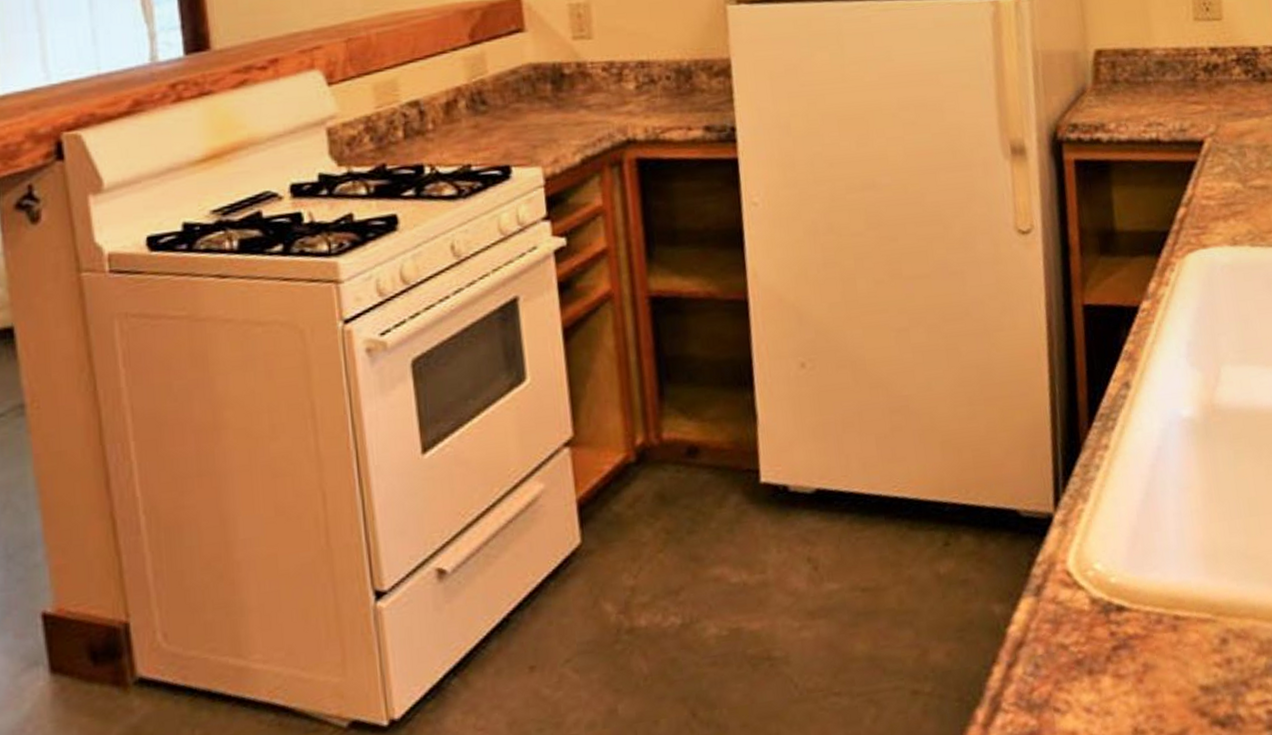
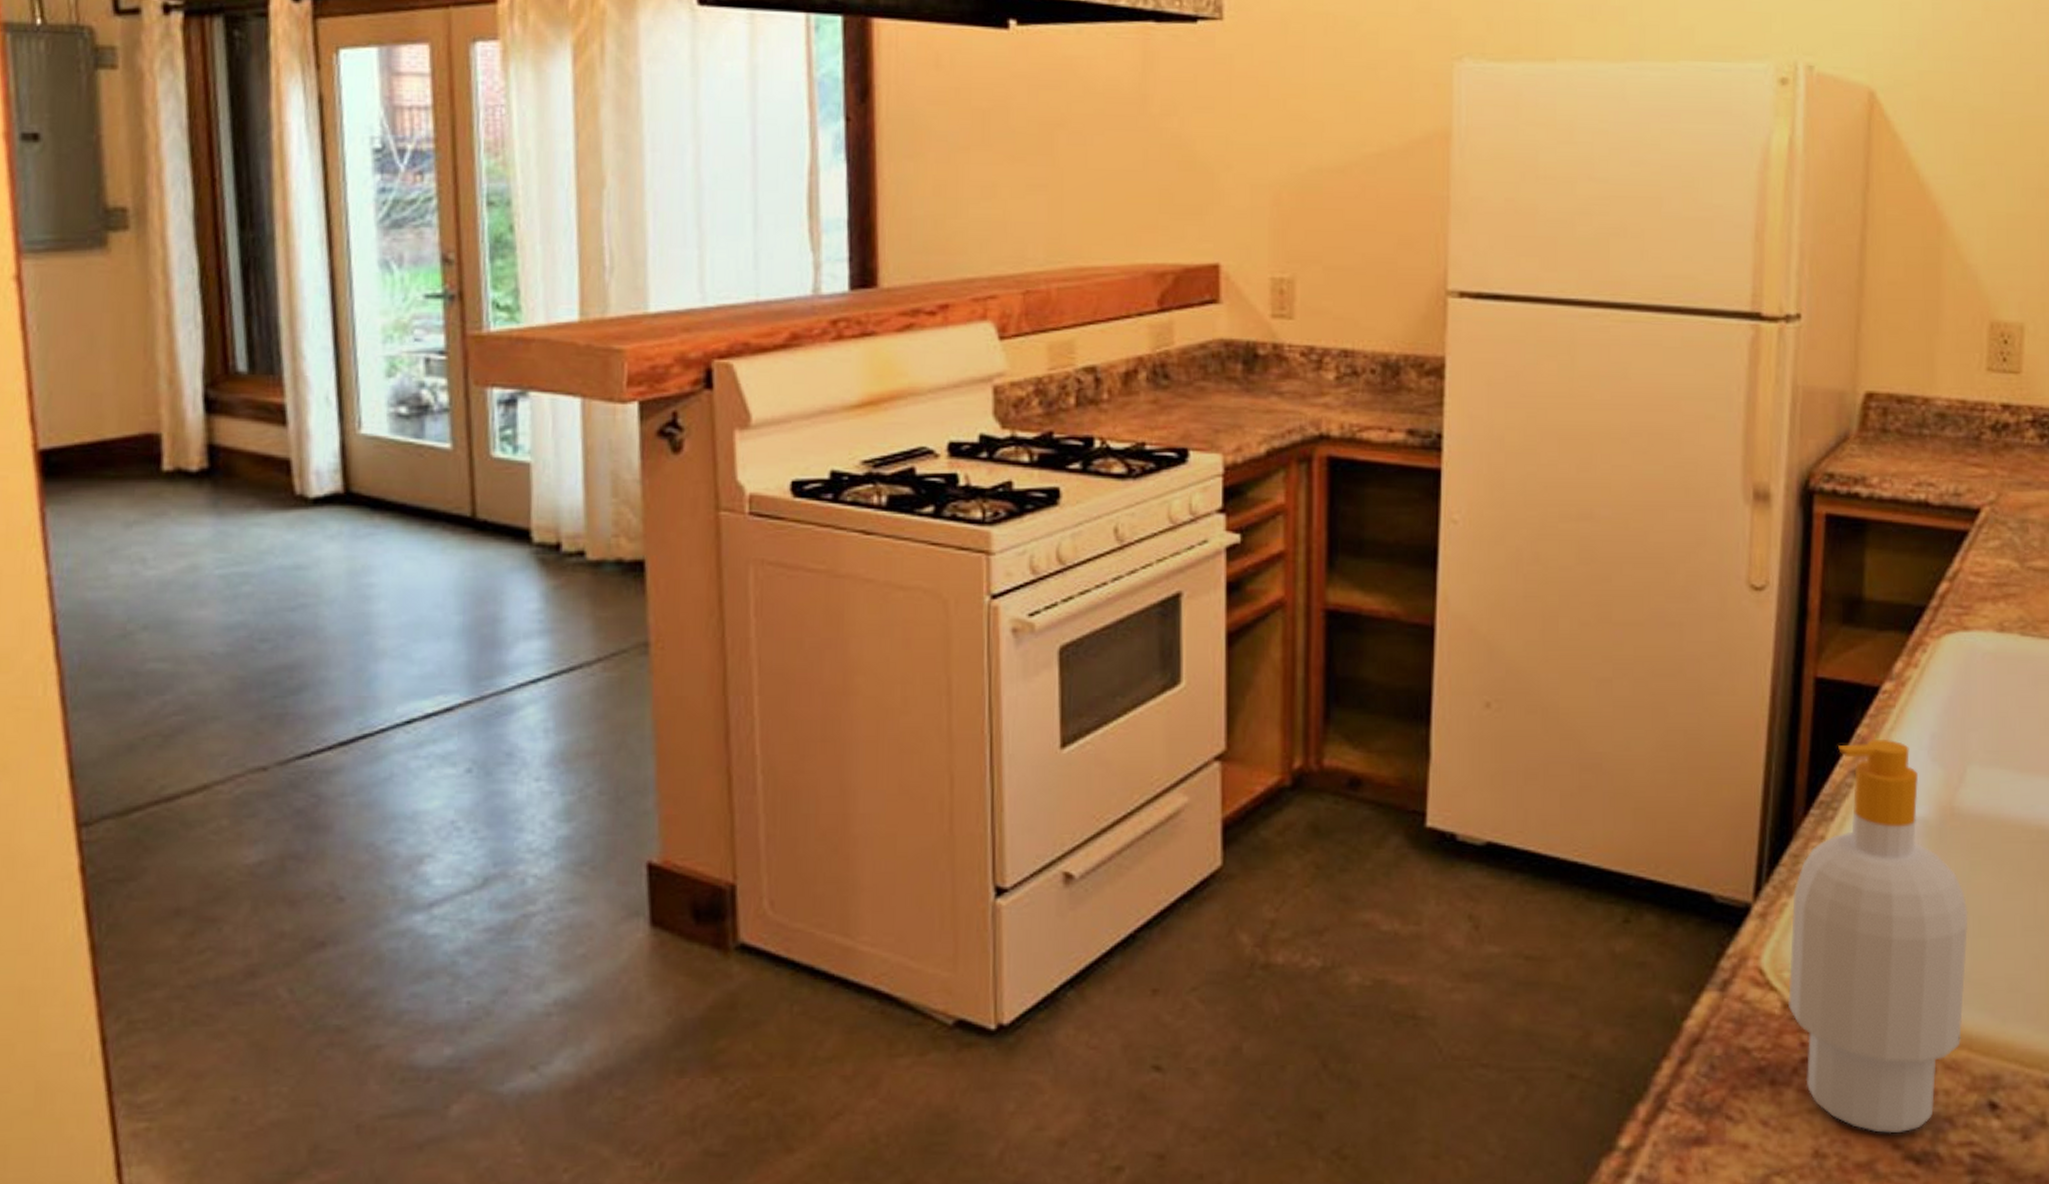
soap bottle: none [1088,351,1246,704] -> present [1788,738,1968,1134]

